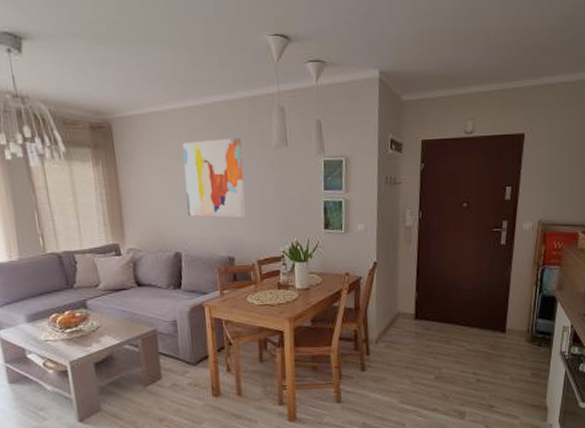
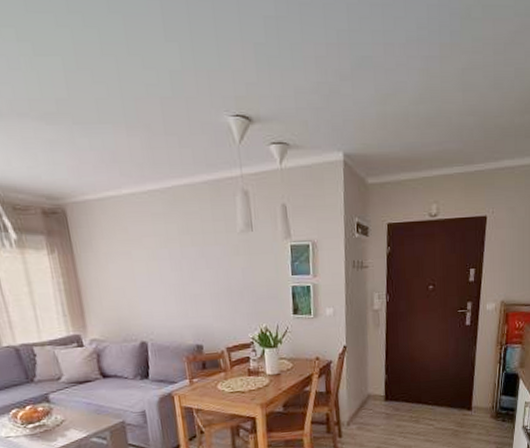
wall art: present [183,137,245,219] -> none [143,222,212,306]

